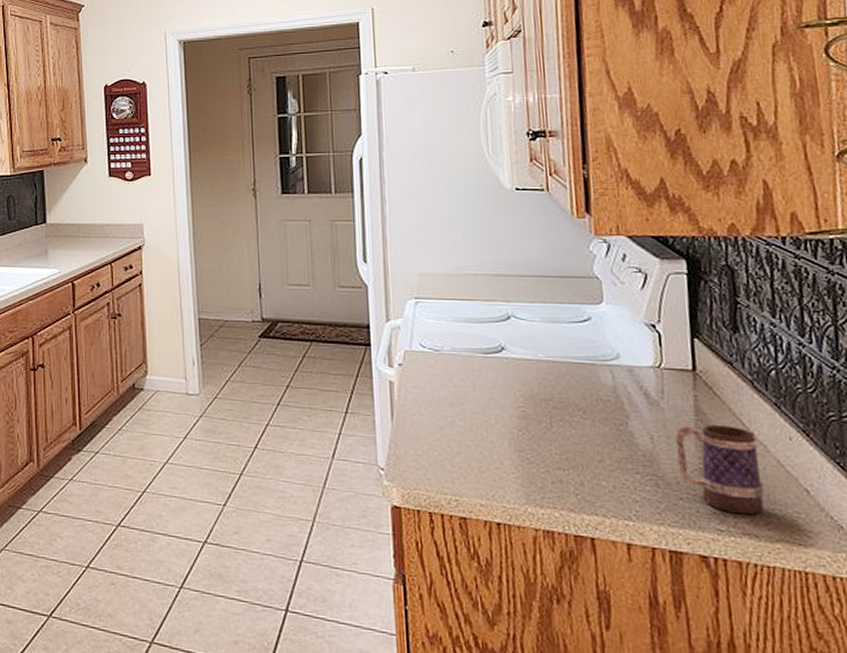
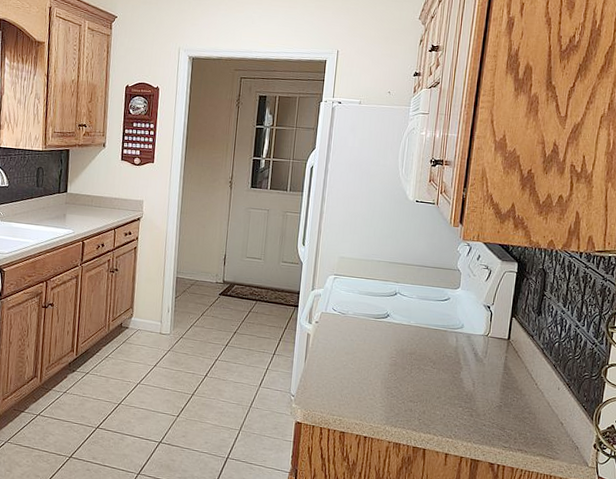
mug: present [675,424,764,515] -> none [486,376,538,438]

